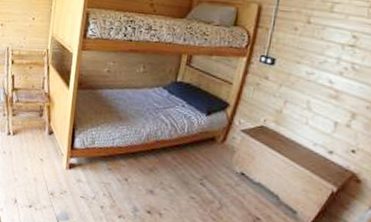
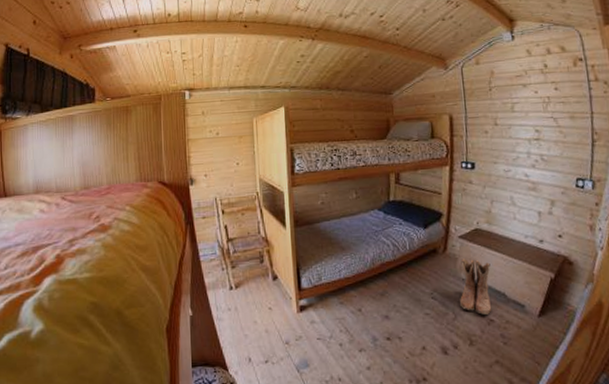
boots: none [228,152,269,213] -> present [460,258,492,316]

